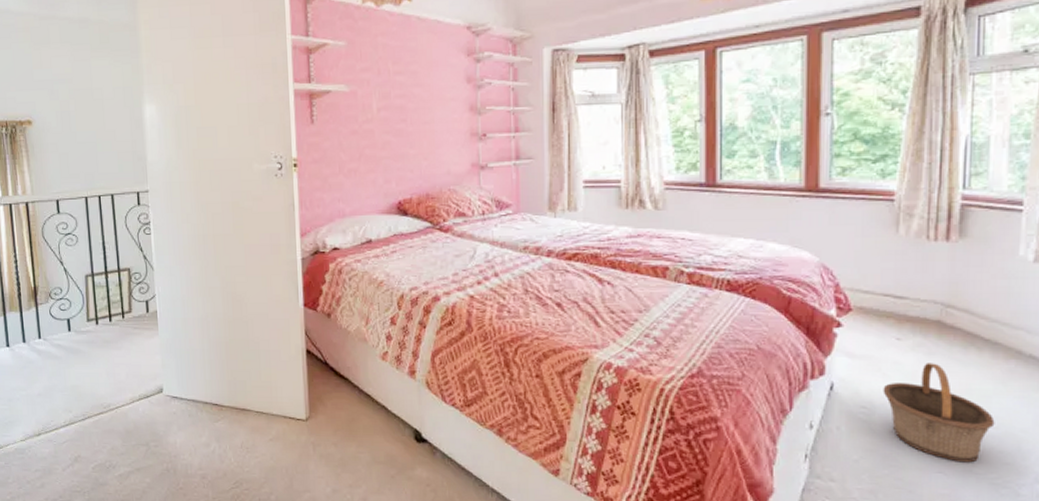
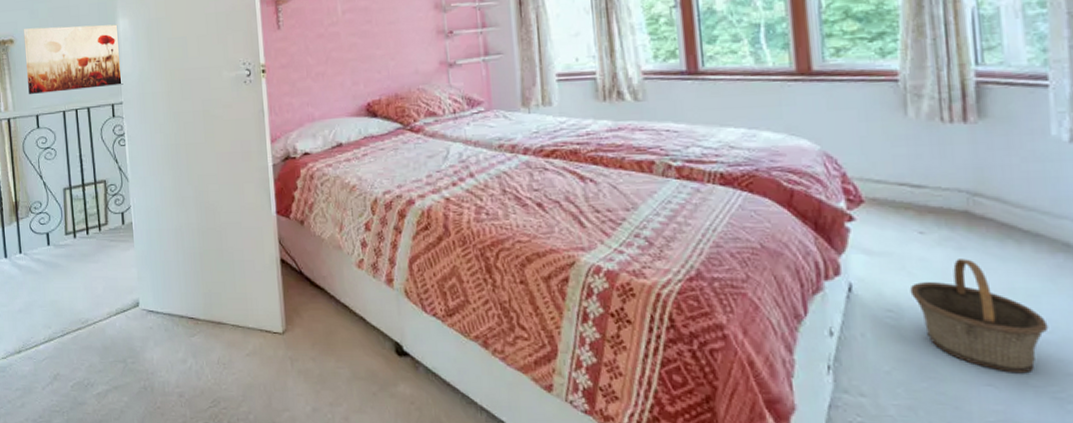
wall art: none [42,109,150,179] -> present [23,24,123,95]

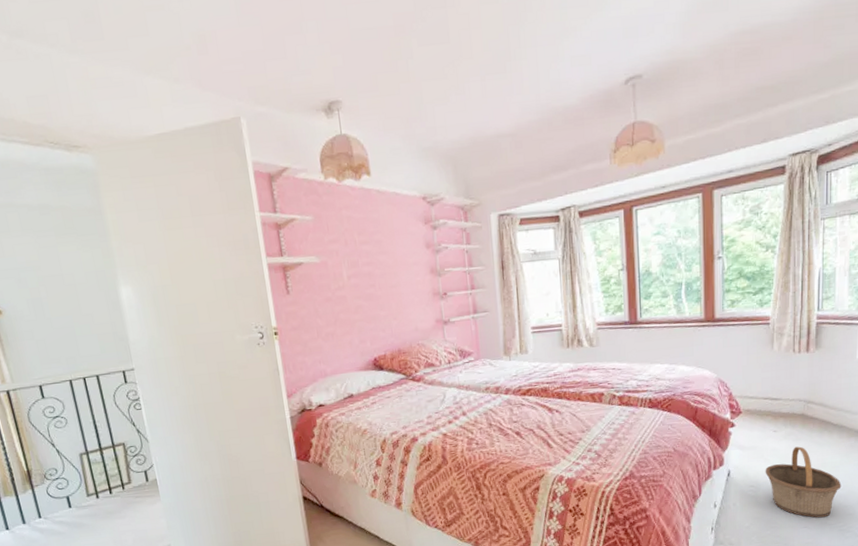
wall art: present [23,24,123,95] -> none [11,292,133,366]

